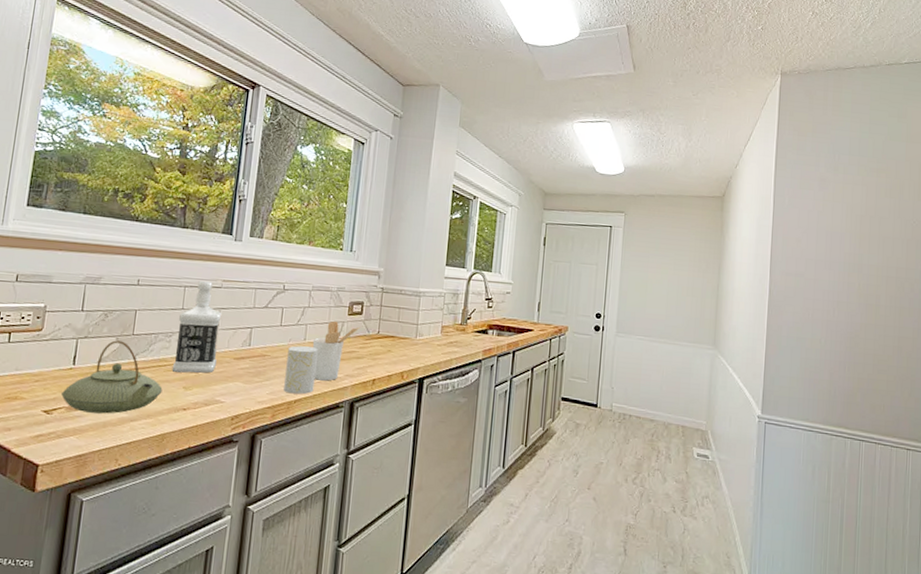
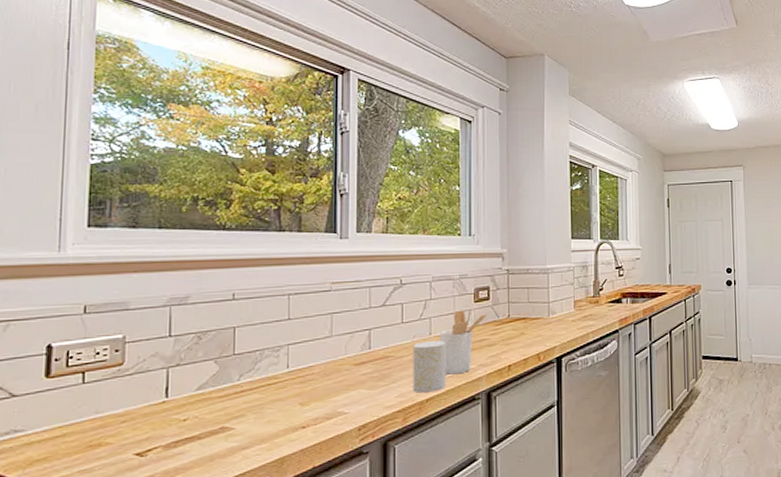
teapot: present [61,340,163,414] -> none [156,363,276,448]
bottle: present [172,280,222,373] -> none [284,285,335,389]

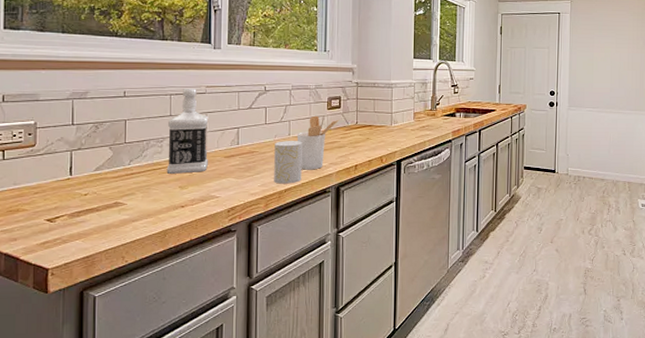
bottle: none [284,285,335,389] -> present [166,88,209,174]

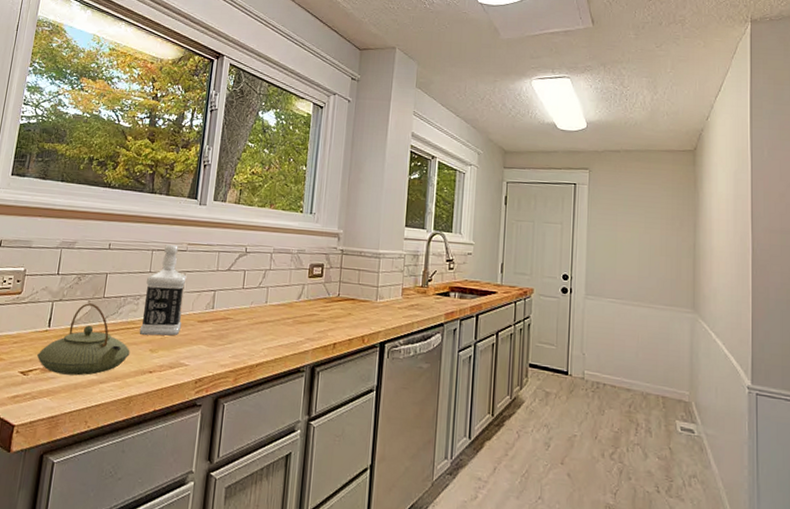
teapot: none [62,149,160,217] -> present [37,303,130,376]
cup: present [274,141,302,184] -> none [245,308,279,358]
utensil holder: present [296,115,340,170] -> none [273,283,321,345]

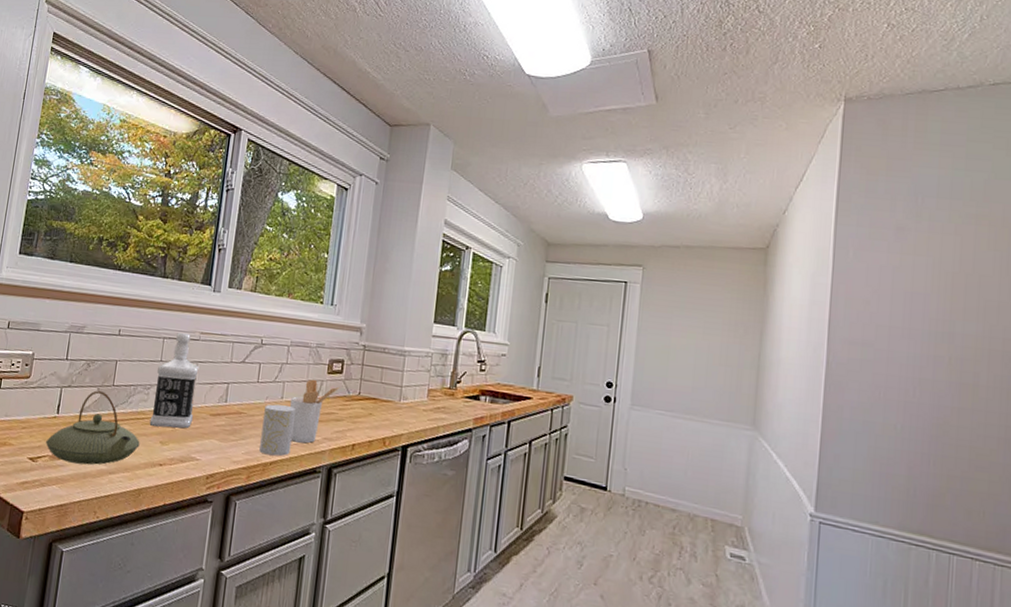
cup: none [245,308,279,358] -> present [259,404,296,457]
utensil holder: none [273,283,321,345] -> present [289,379,340,444]

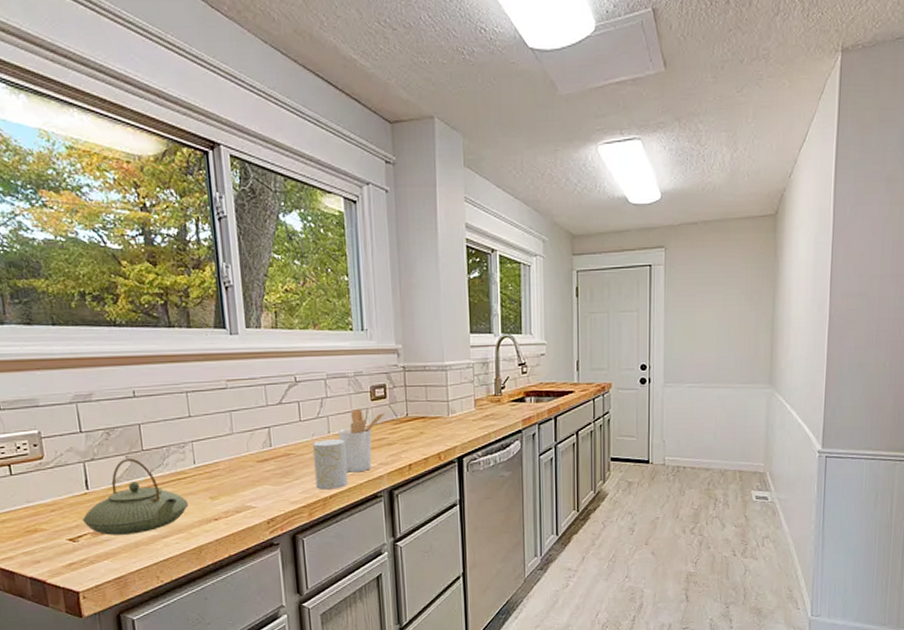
bottle: present [149,332,199,429] -> none [188,383,240,483]

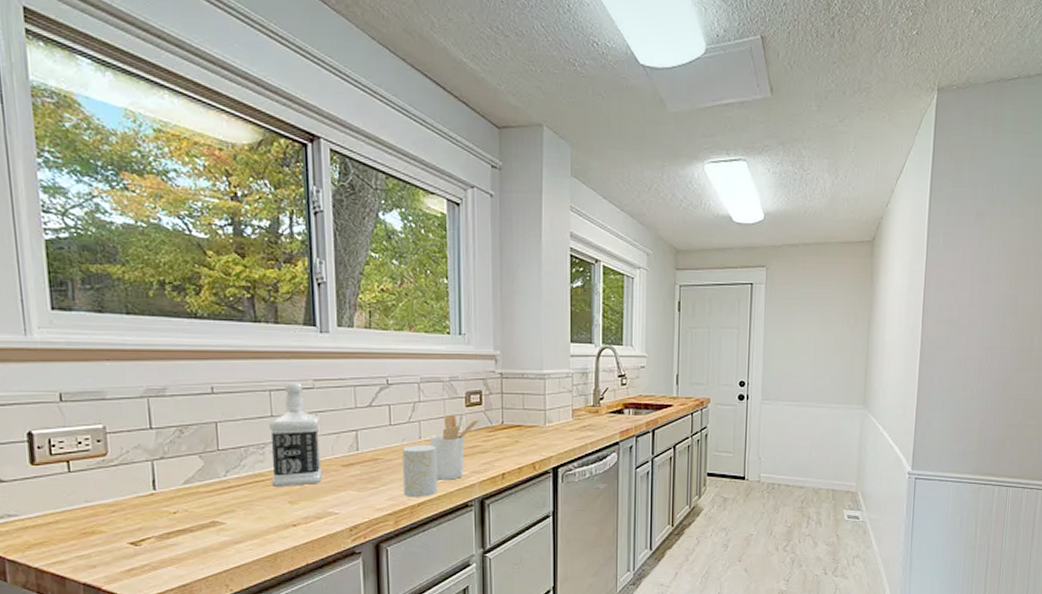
teapot: present [83,458,189,535] -> none [147,458,265,540]
bottle: none [188,383,240,483] -> present [270,382,323,486]

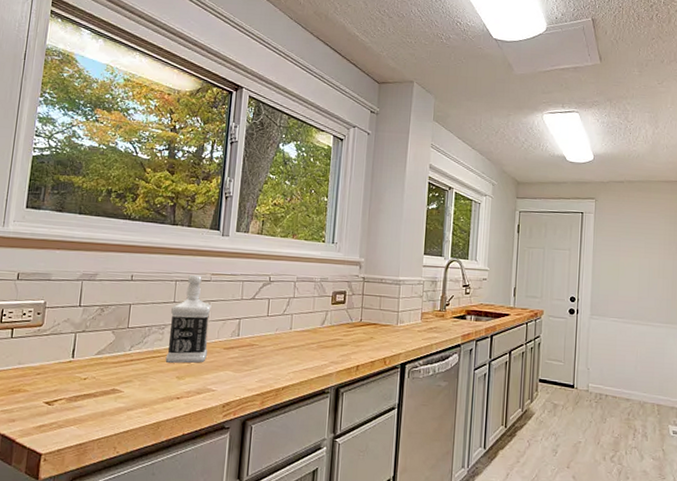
cup: present [403,445,438,497] -> none [272,335,304,382]
utensil holder: present [429,414,481,480] -> none [298,310,344,368]

